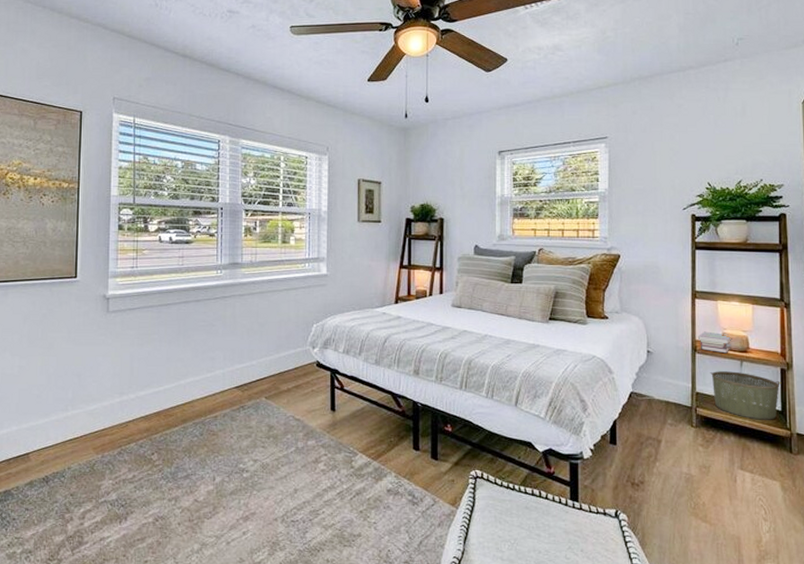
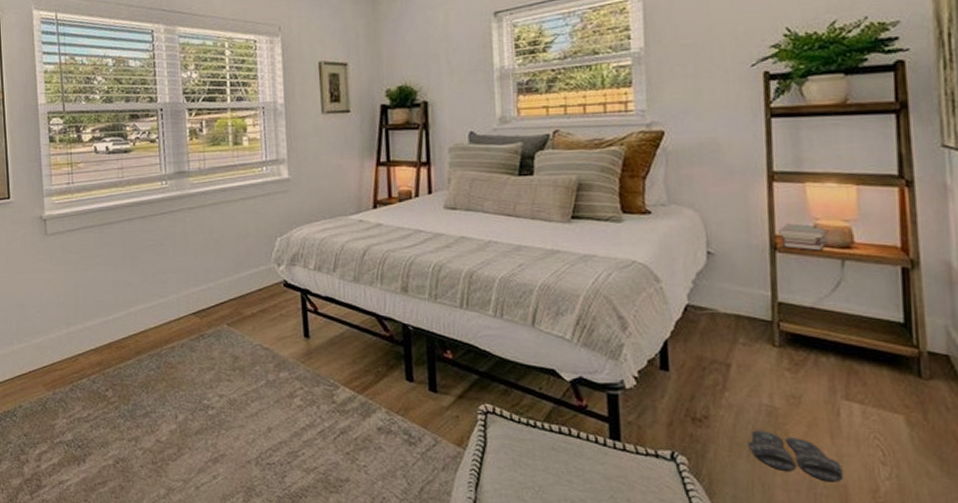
slippers: none [671,493,738,535] -> present [747,430,844,482]
basket: present [710,371,780,420] -> none [797,273,902,336]

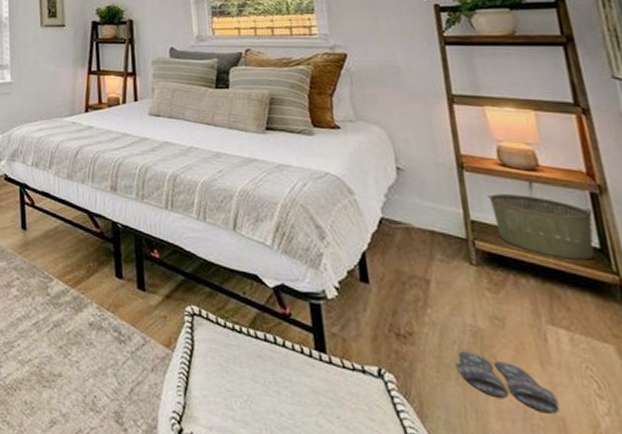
books: present [777,223,829,251] -> none [463,144,513,172]
basket: none [797,273,902,336] -> present [487,194,594,260]

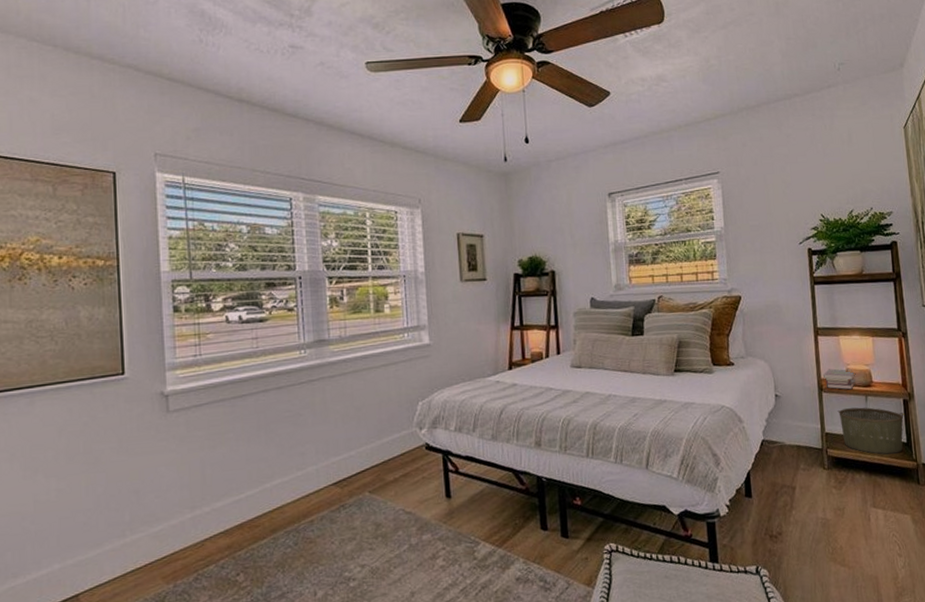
slippers: present [454,351,560,414] -> none [809,539,875,576]
books: none [463,144,513,172] -> present [823,368,856,390]

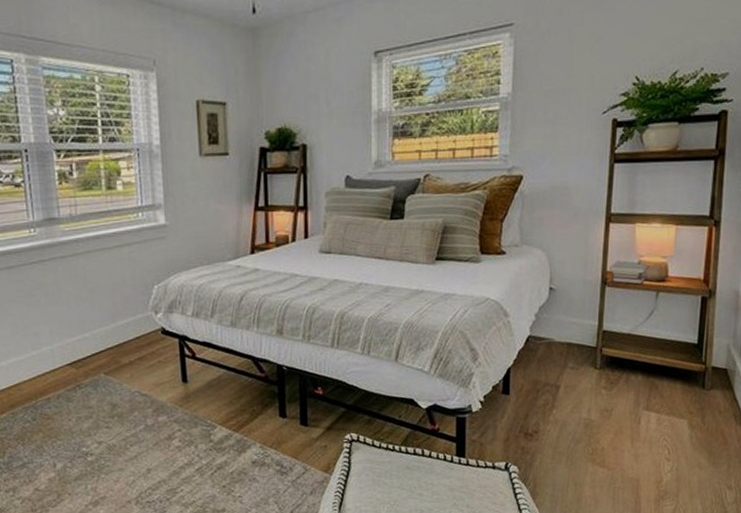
basket: present [837,407,904,455] -> none [620,304,700,356]

